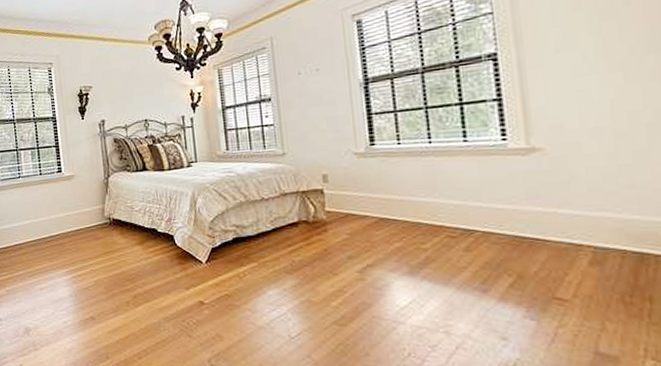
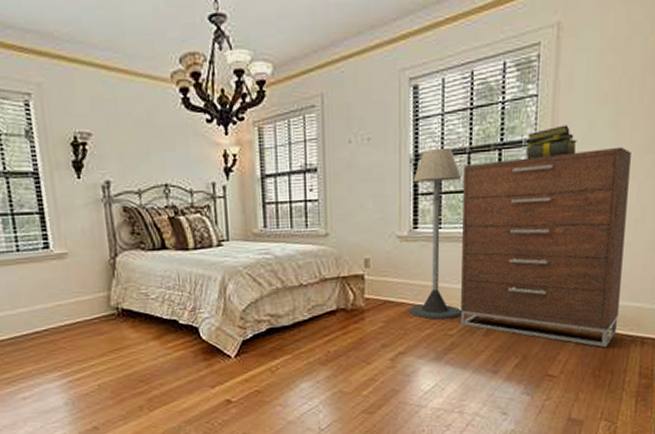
floor lamp: none [365,70,435,233] -> present [408,147,462,320]
dresser: none [418,50,648,270] -> present [461,146,631,348]
stack of books: none [486,36,551,73] -> present [525,125,577,159]

